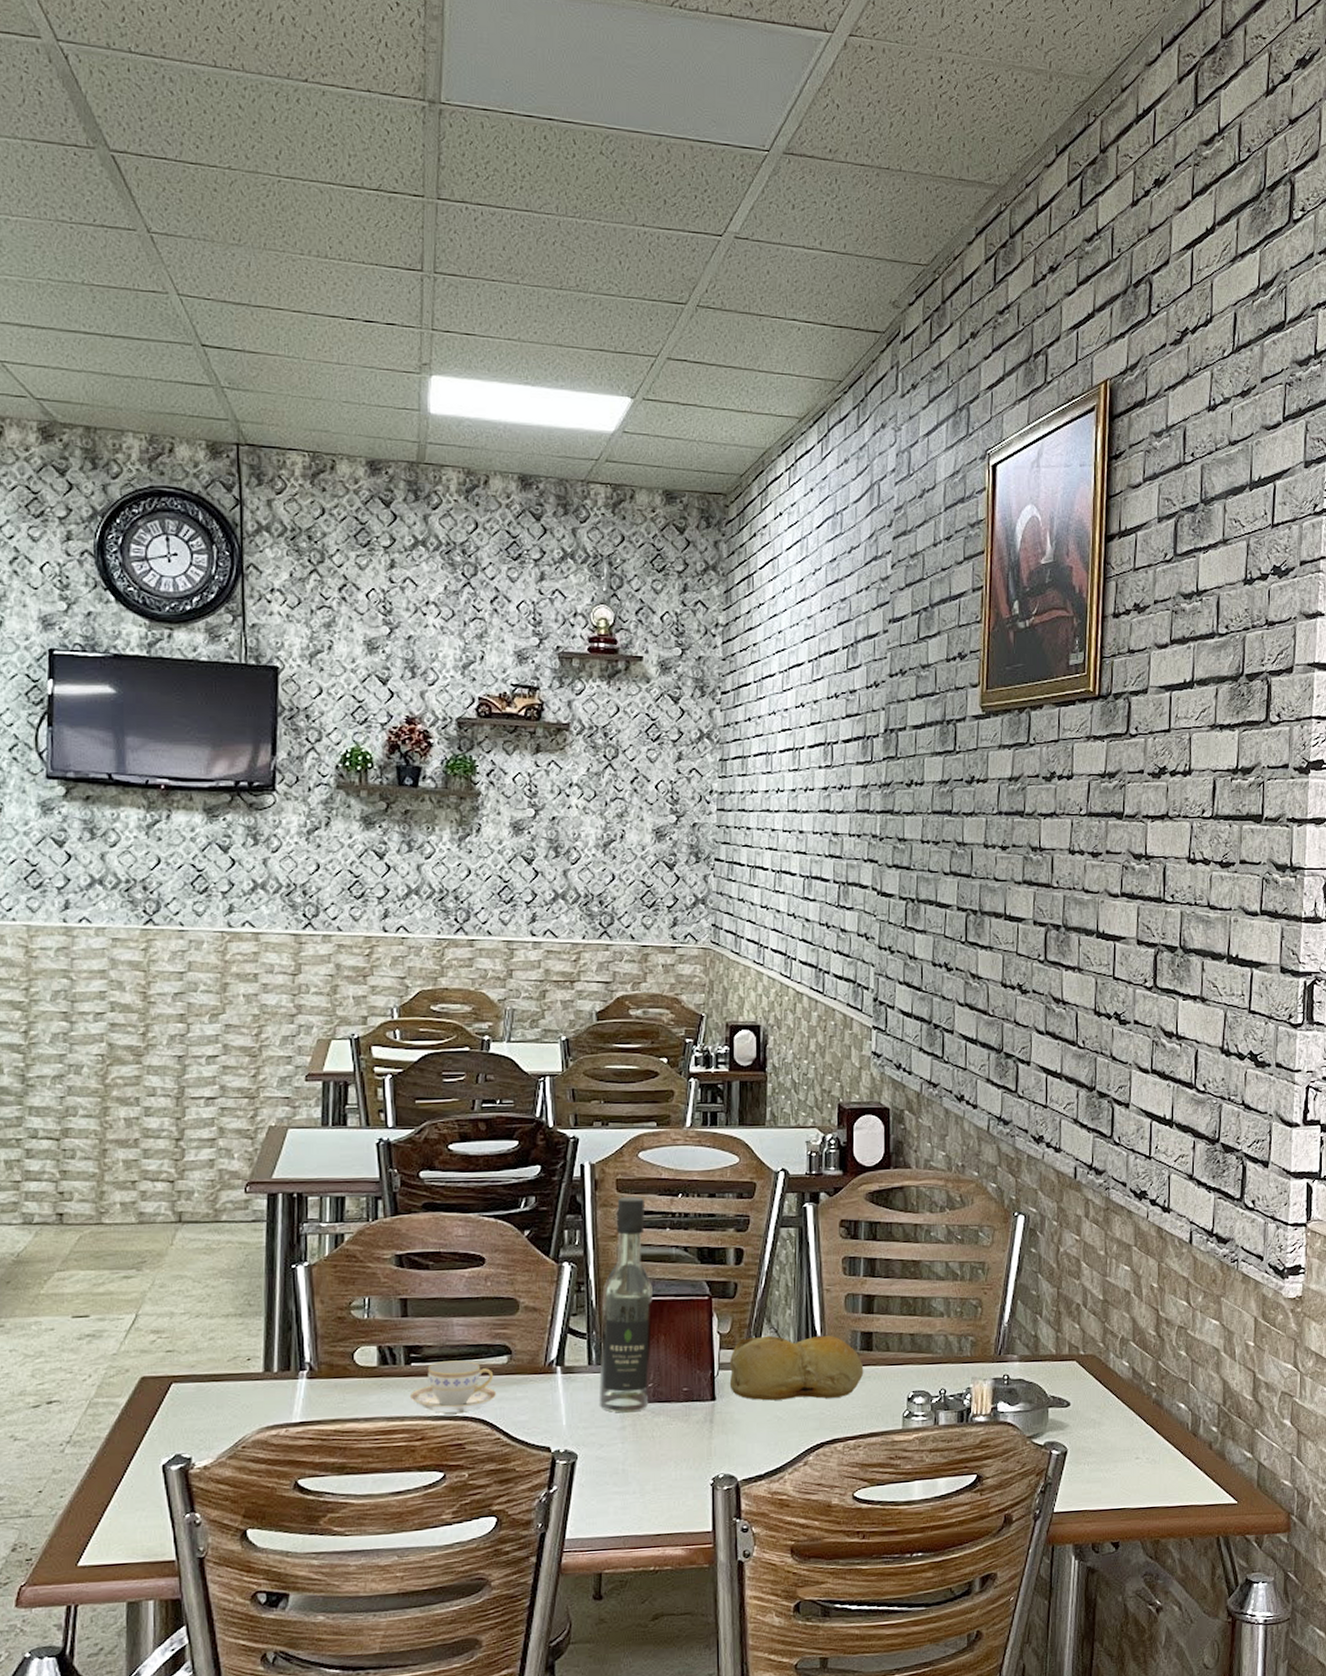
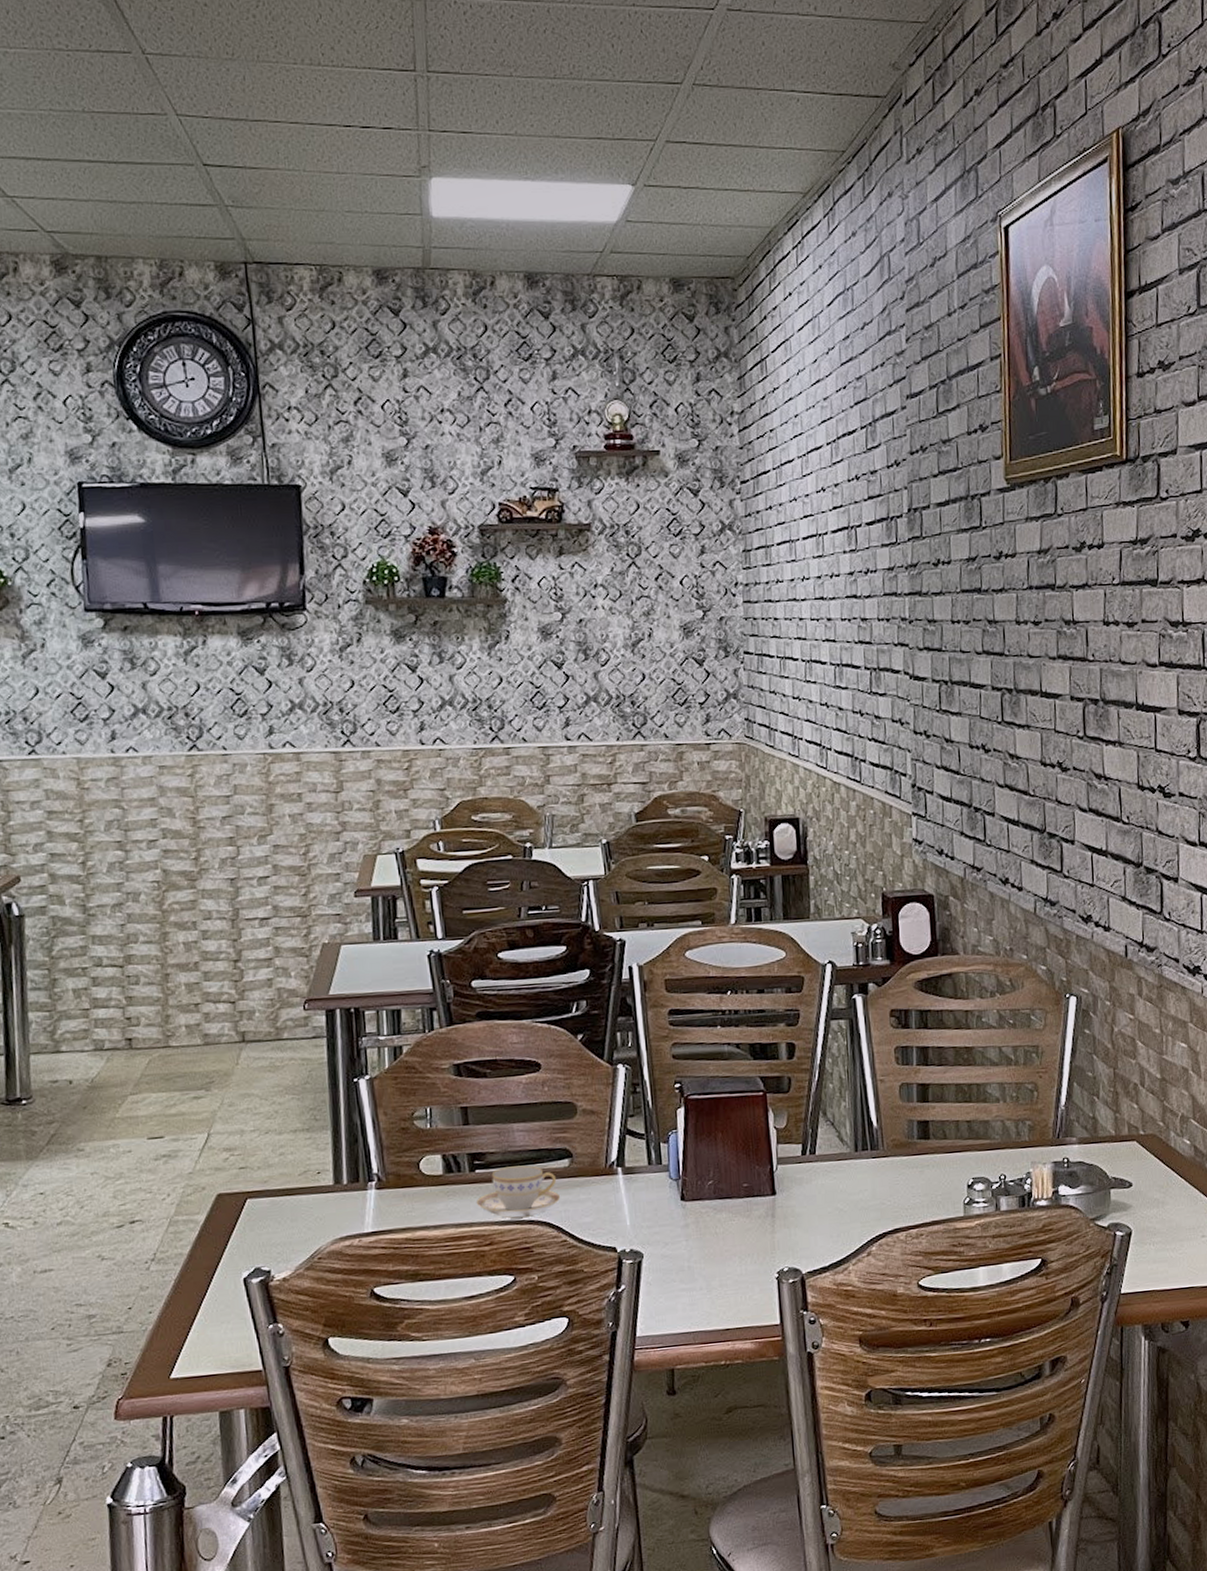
bottle: present [598,1197,653,1413] -> none [658,996,710,1211]
bread: present [729,1335,864,1401] -> none [787,1126,922,1193]

